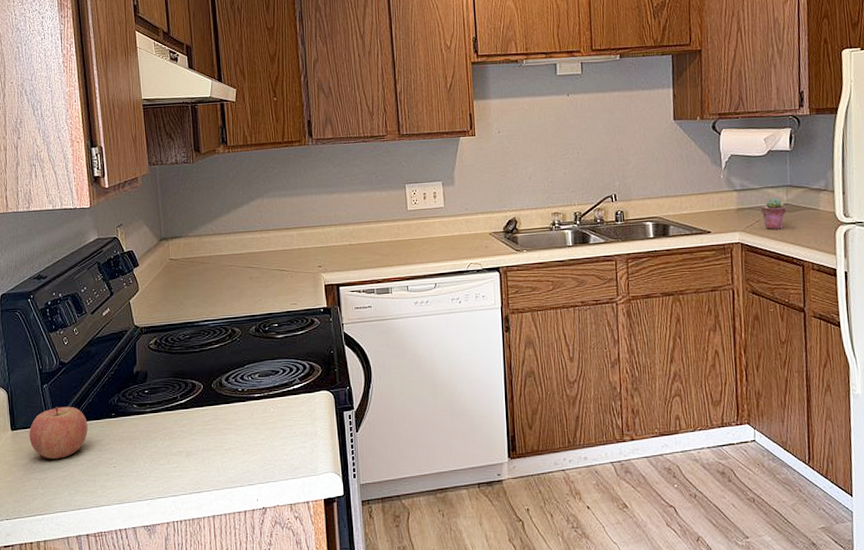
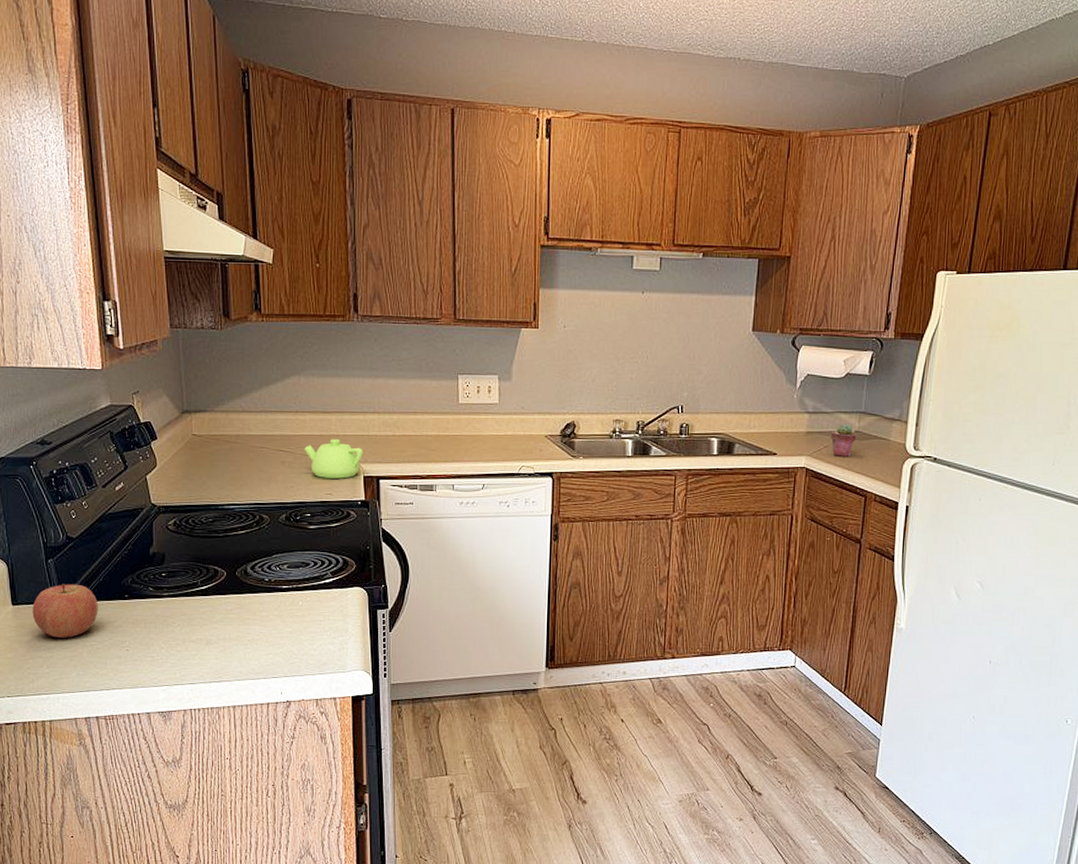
teapot: none [270,252,323,290] -> present [304,439,363,479]

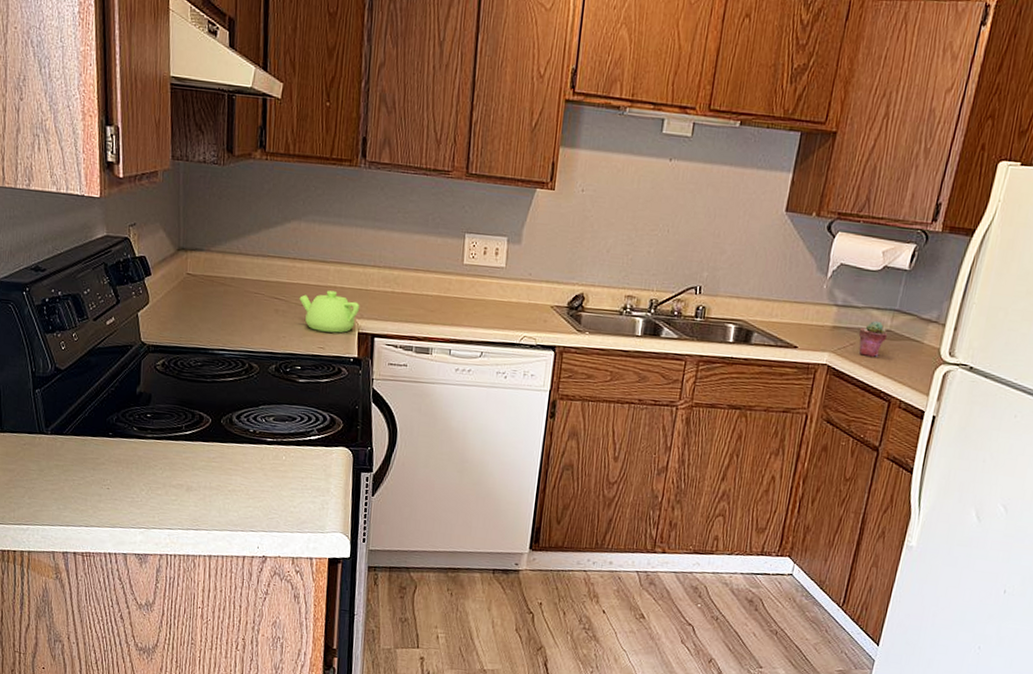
apple: present [32,584,98,638] -> none [17,415,82,471]

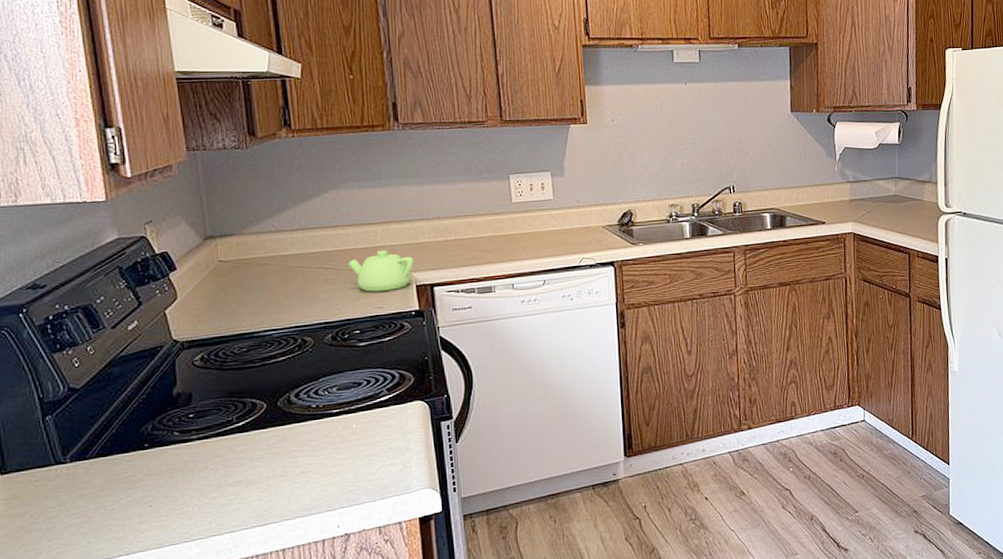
potted succulent: present [858,320,888,357] -> none [871,189,895,220]

